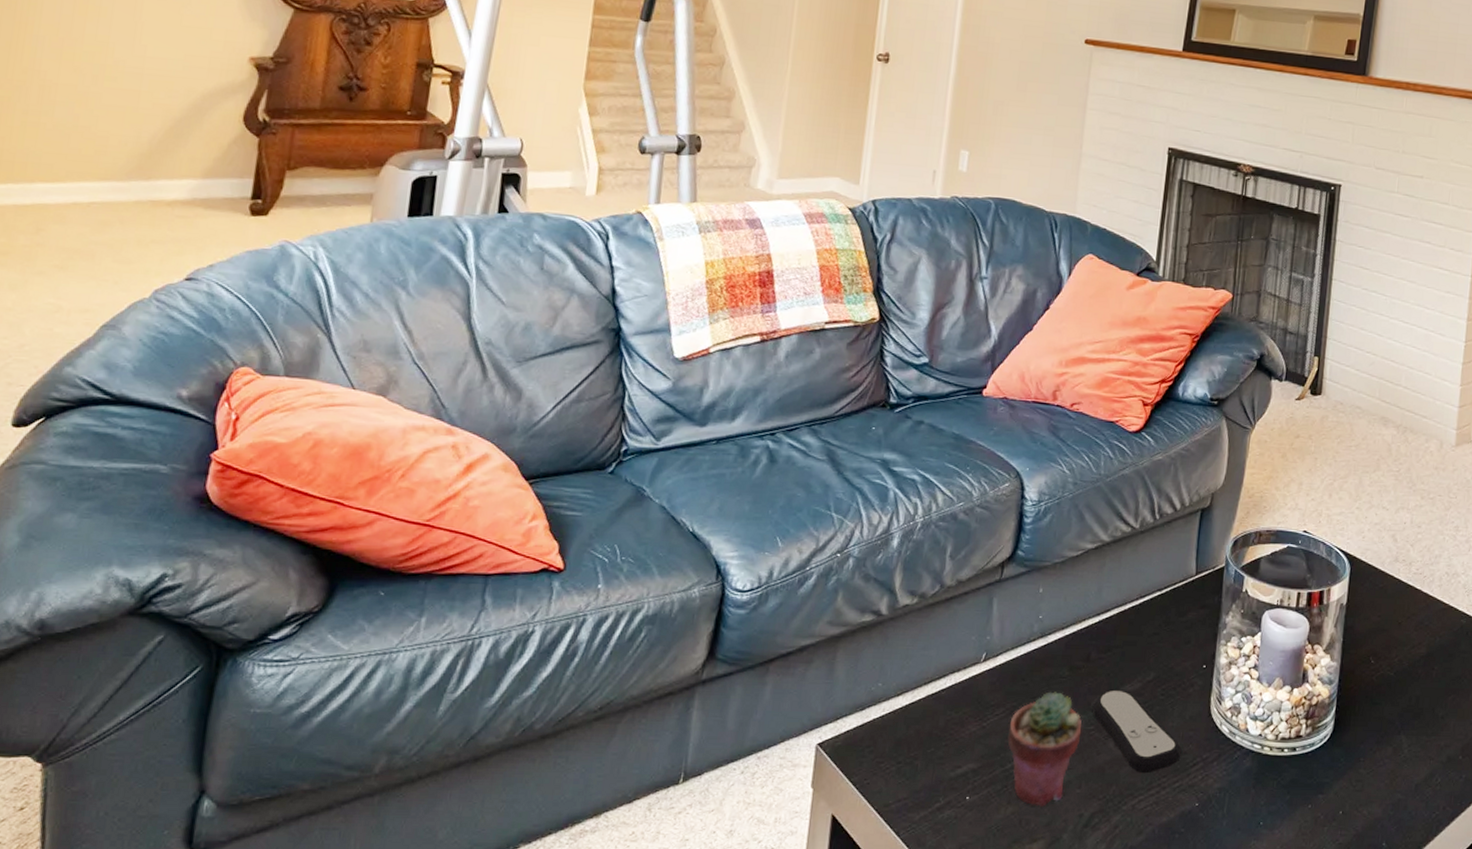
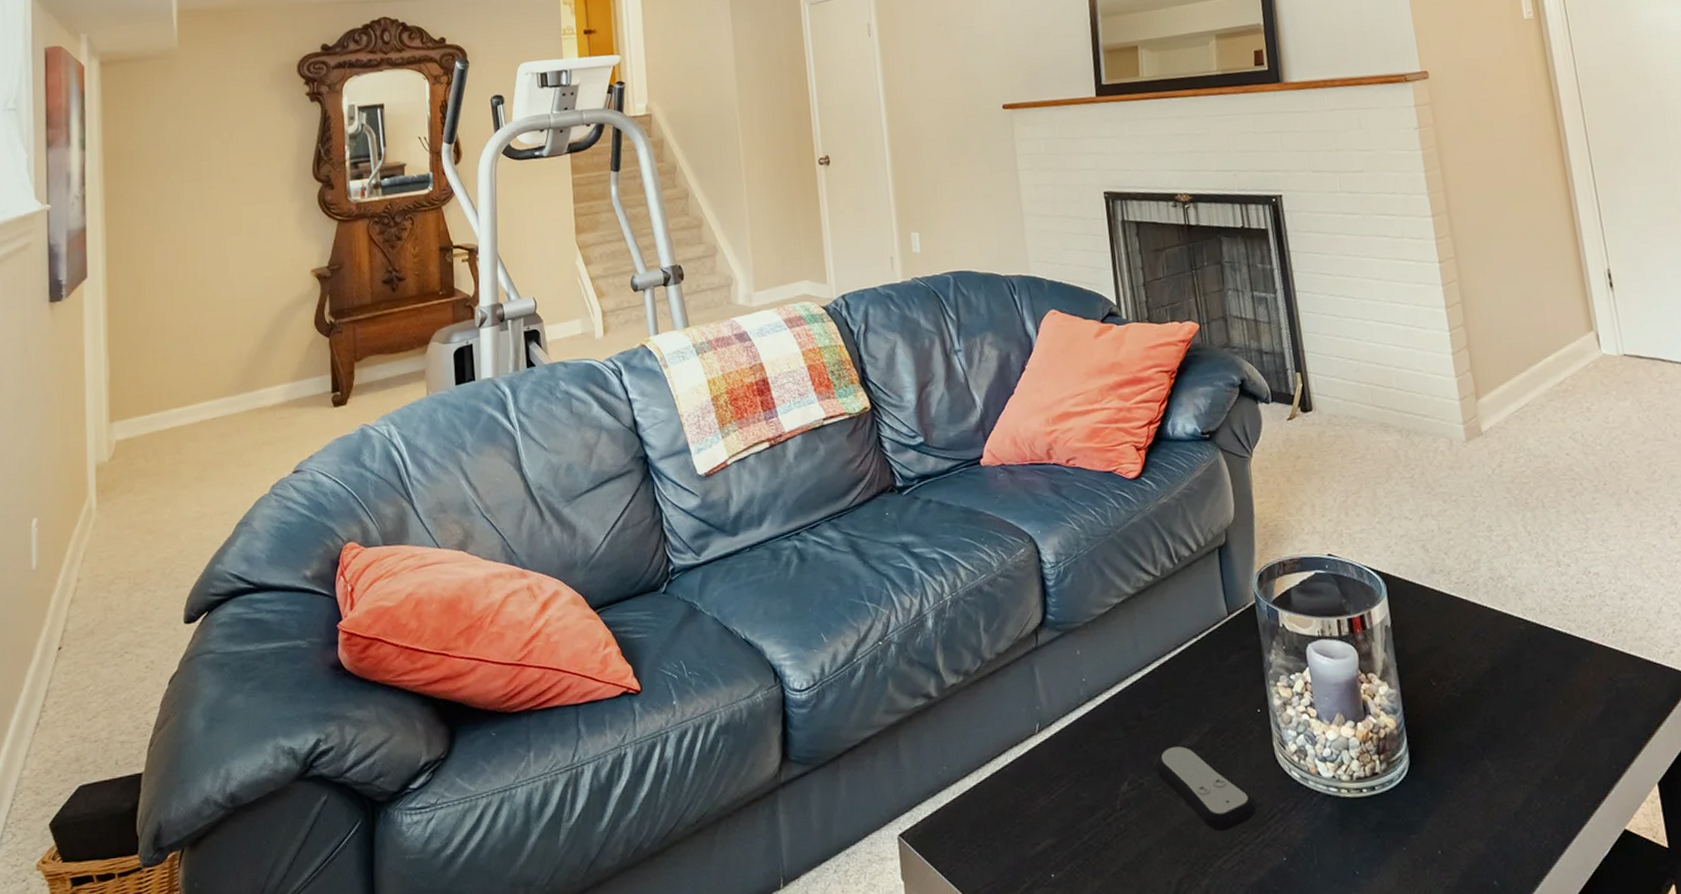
potted succulent: present [1007,691,1082,807] -> none [1077,755,1151,877]

